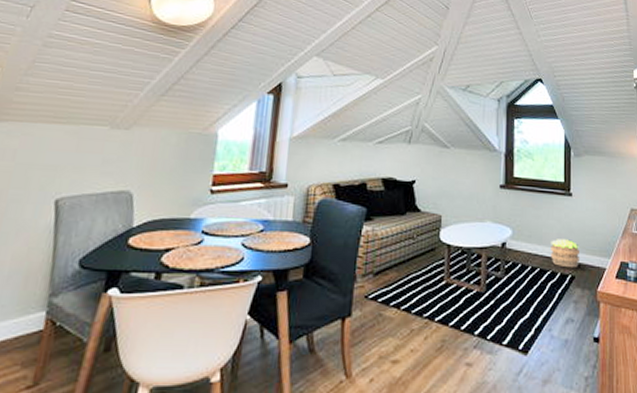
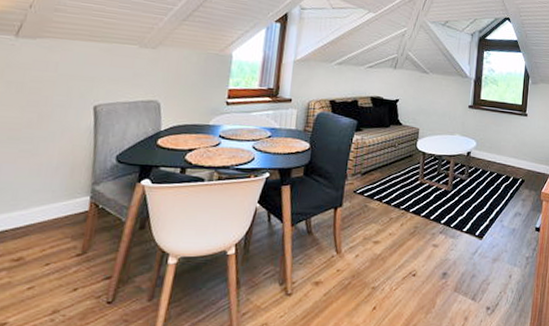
potted plant: present [551,239,581,268] -> none [506,150,530,174]

